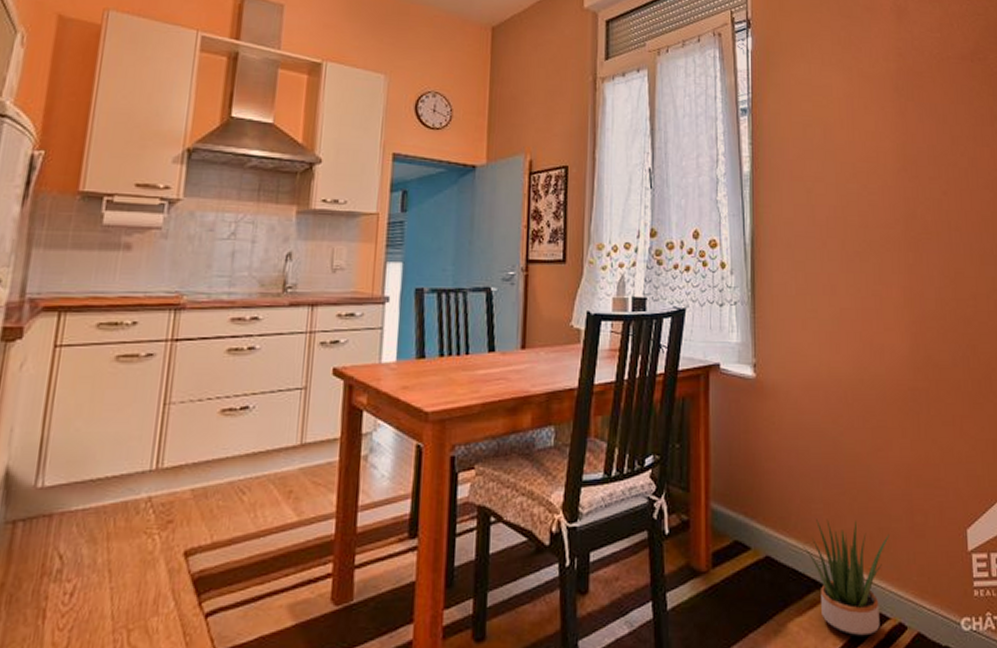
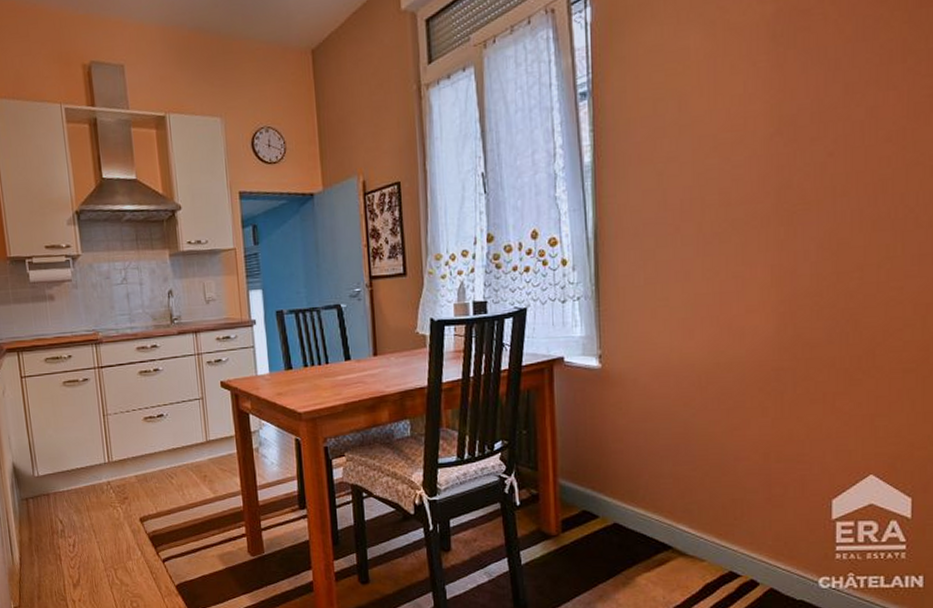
potted plant: present [802,519,889,636] -> none [651,492,743,589]

